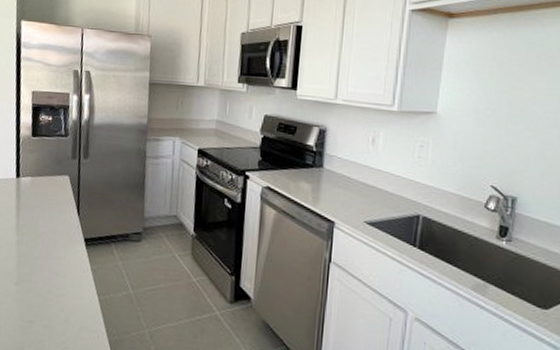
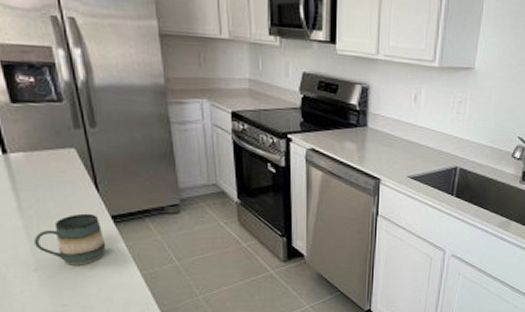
mug: none [20,234,76,284] -> present [34,213,106,265]

